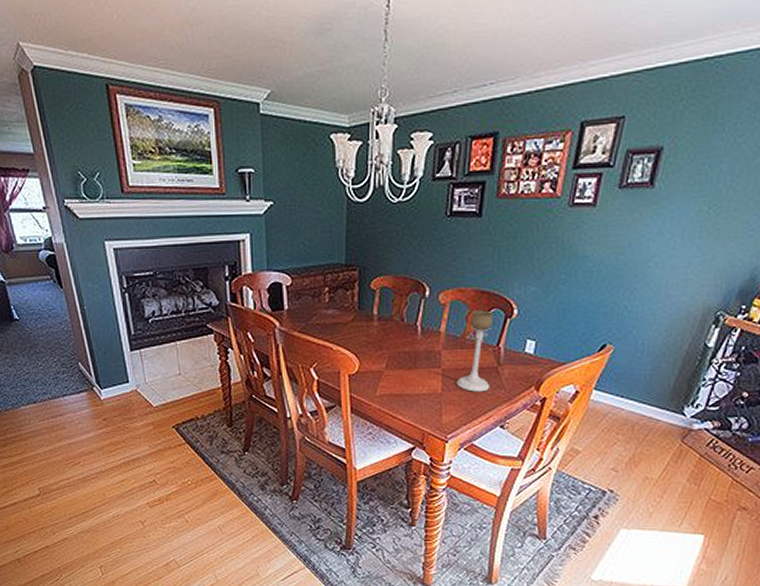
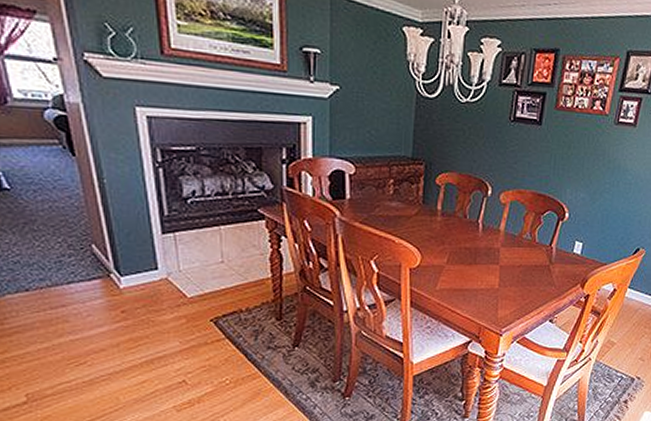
candle holder: present [455,310,494,392] -> none [512,211,548,288]

